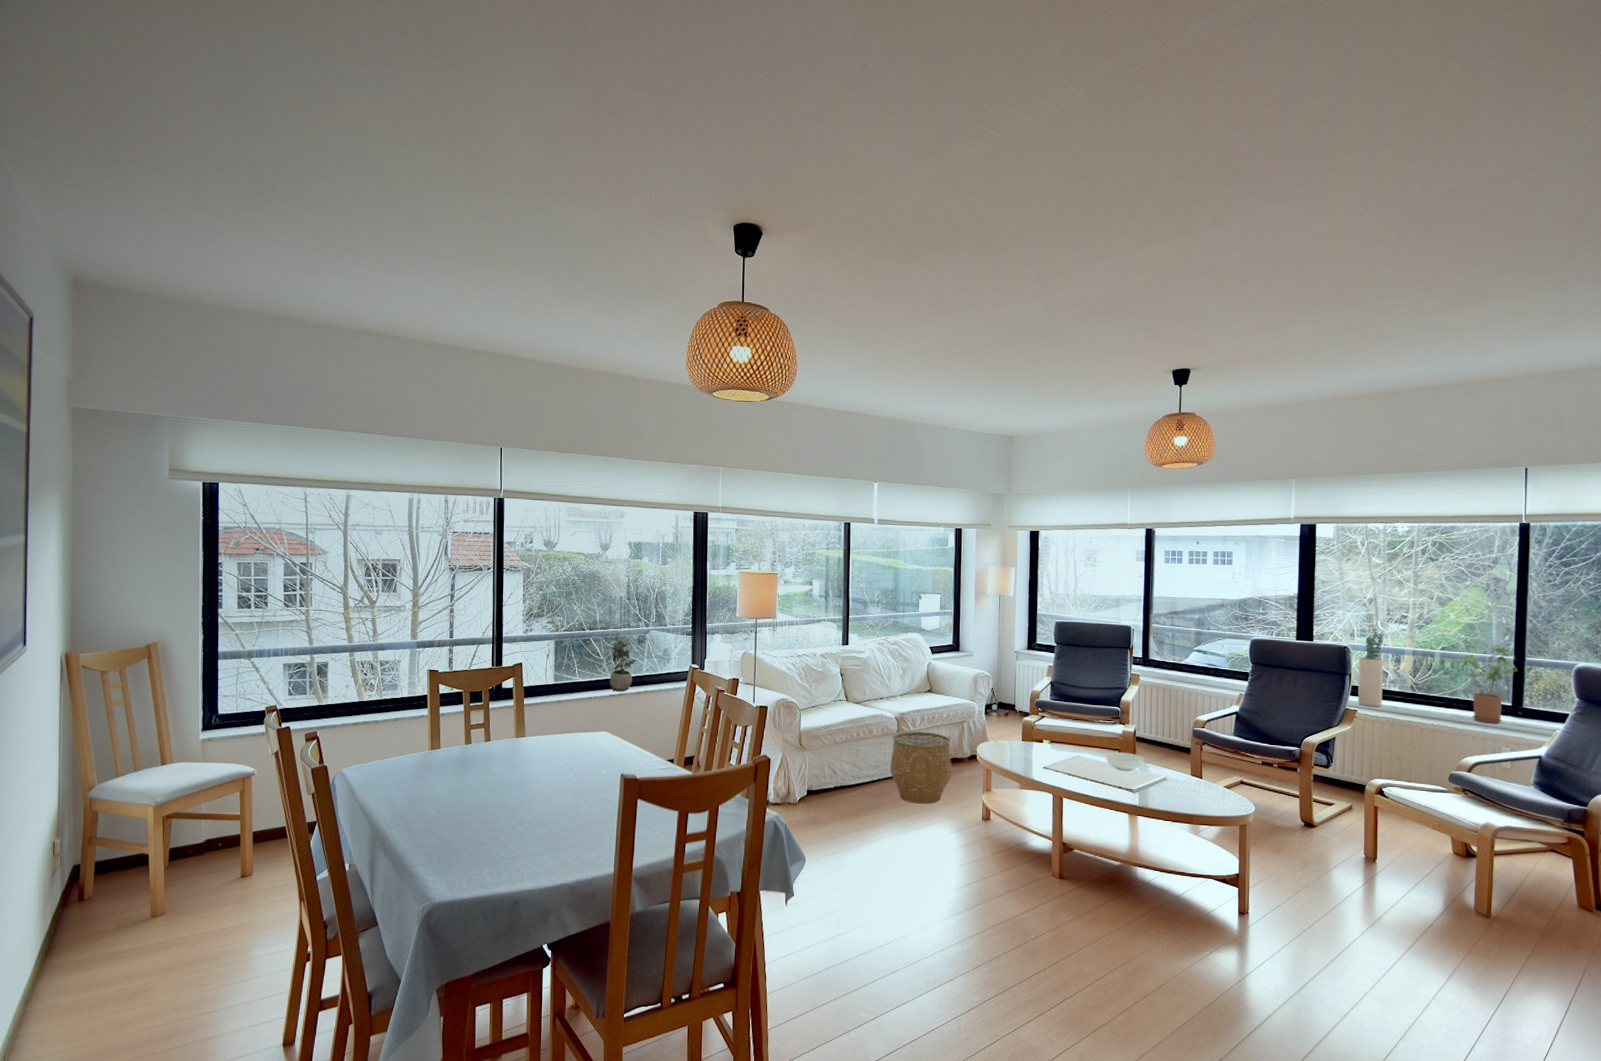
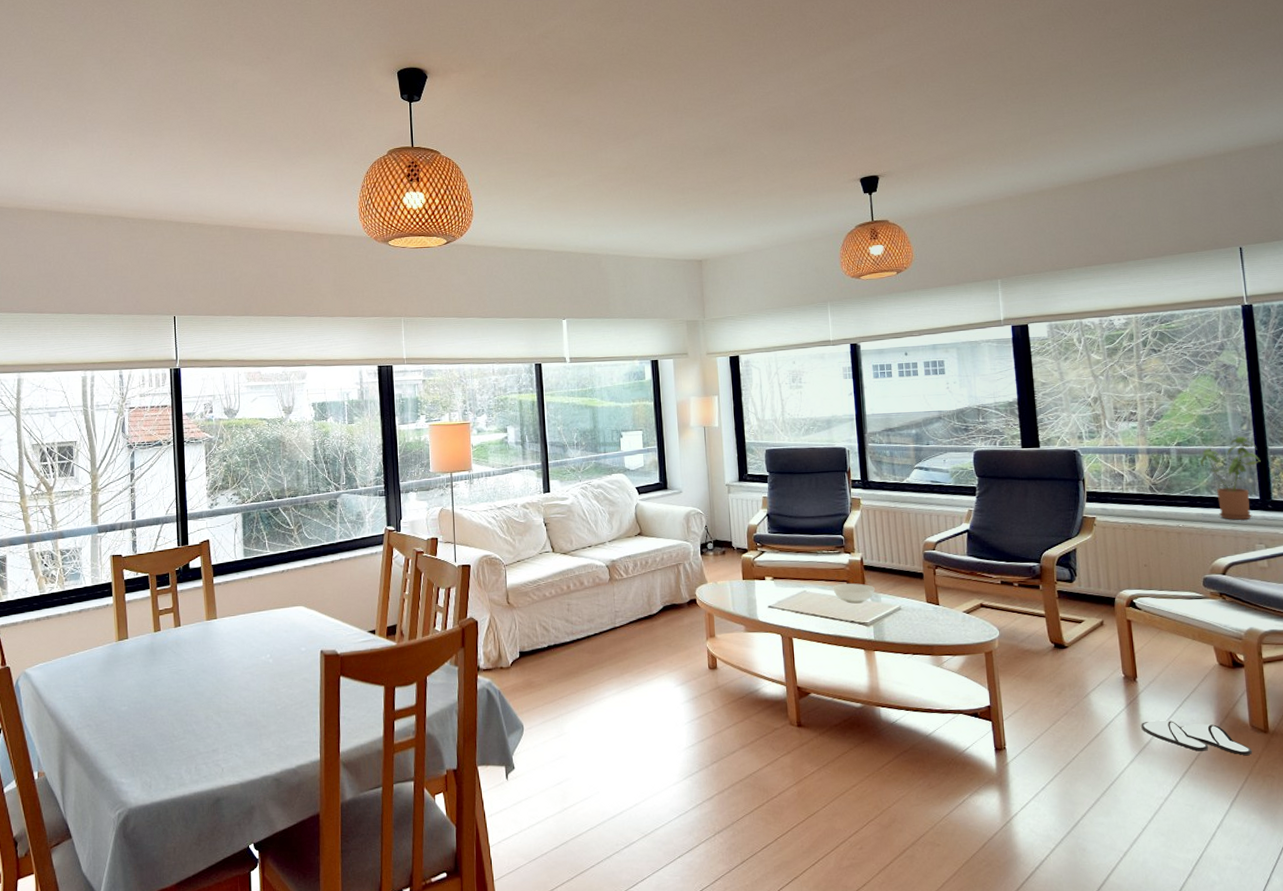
potted plant: present [609,640,636,693] -> none [301,507,328,563]
basket: present [889,731,953,804] -> none [604,578,672,657]
vase: present [1358,625,1384,707] -> none [1090,425,1122,513]
slippers: none [1375,899,1474,936] -> present [1141,720,1253,755]

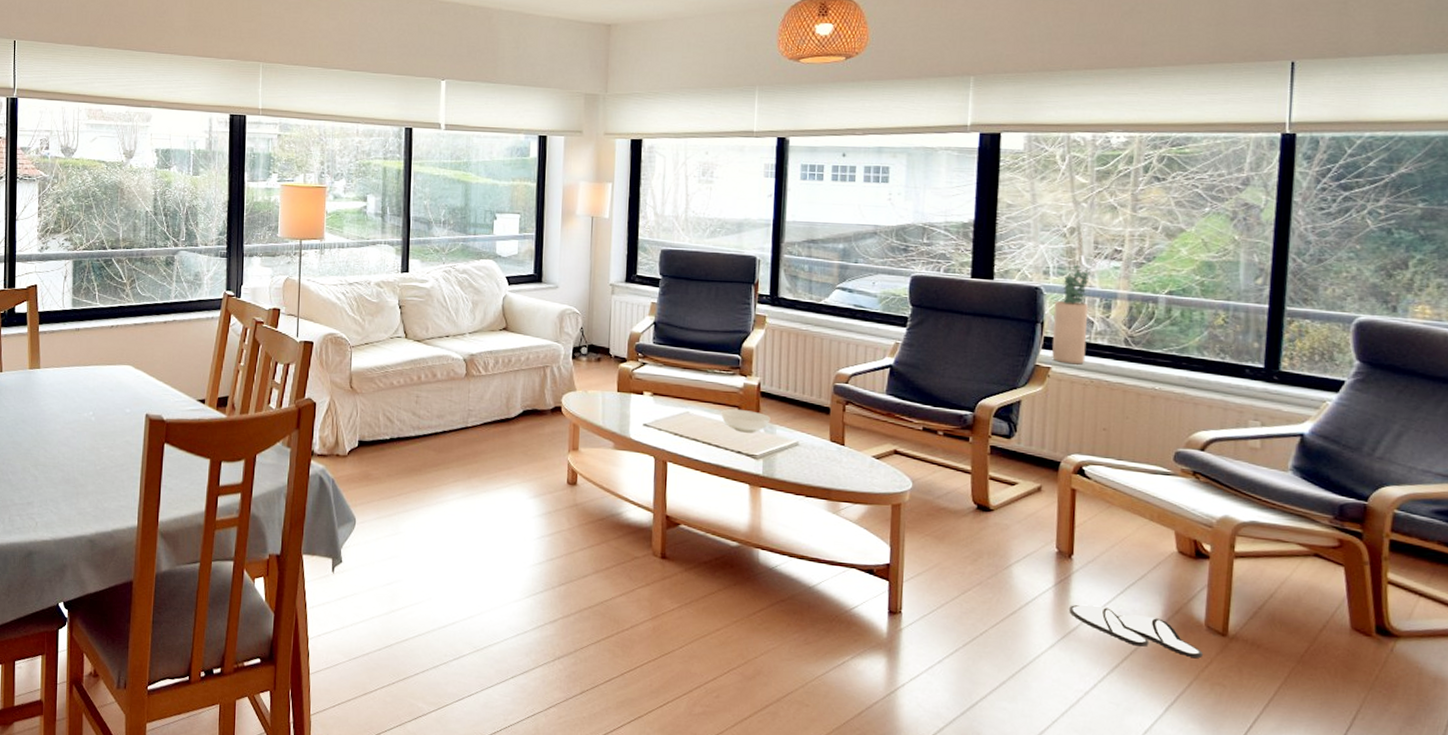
vase: none [1090,425,1122,513] -> present [1052,260,1090,365]
house plant: present [1199,436,1261,521] -> none [1193,290,1273,391]

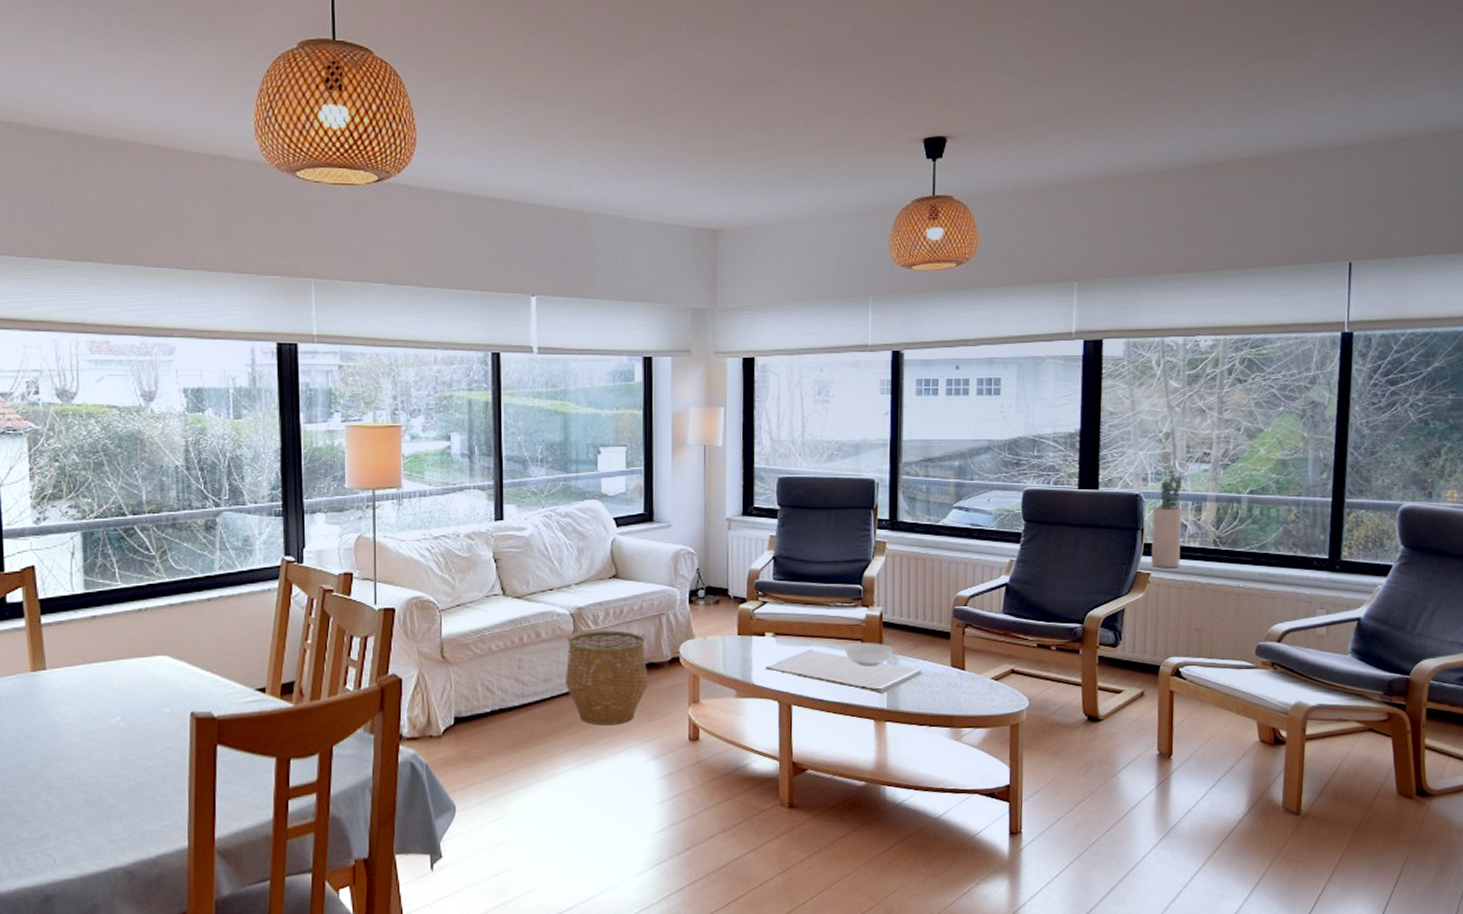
basket: none [456,376,532,463] -> present [565,630,649,726]
slippers: present [1069,604,1204,658] -> none [1169,801,1282,839]

